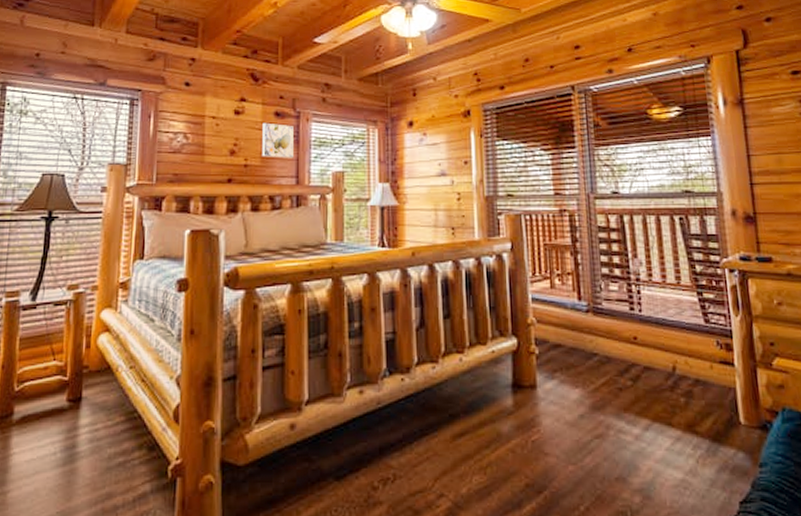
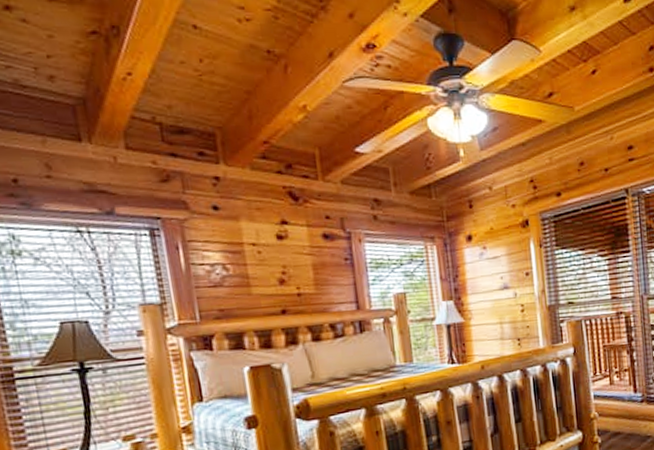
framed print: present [262,122,294,158] -> none [310,246,350,284]

